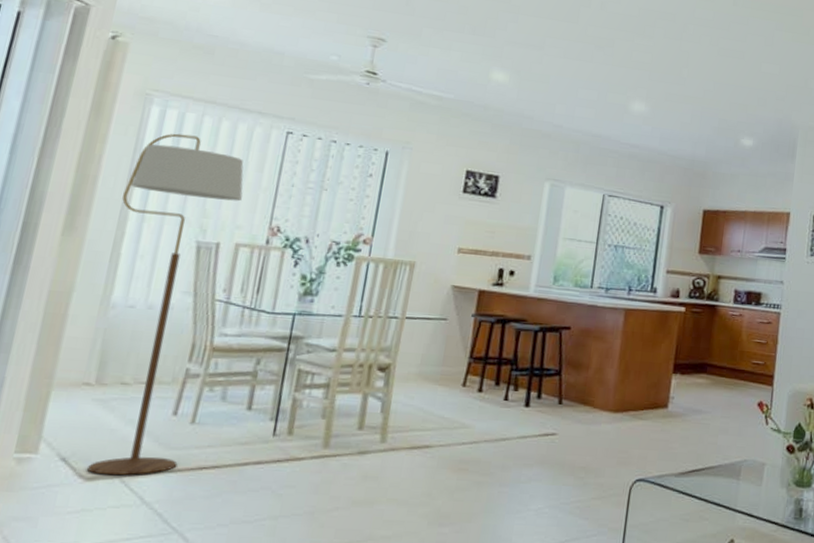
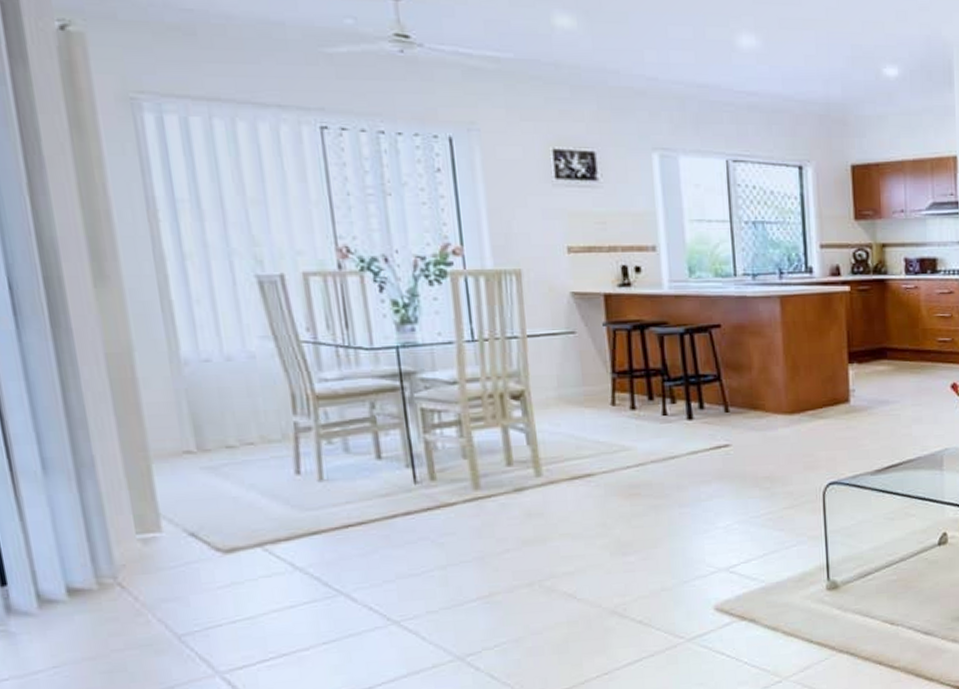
floor lamp: present [86,133,244,476] -> none [148,145,319,546]

